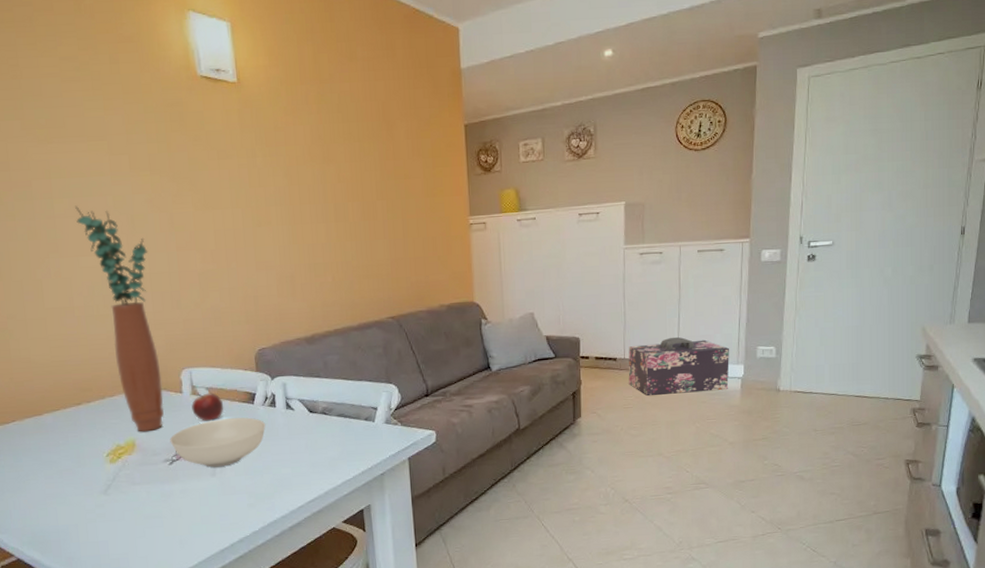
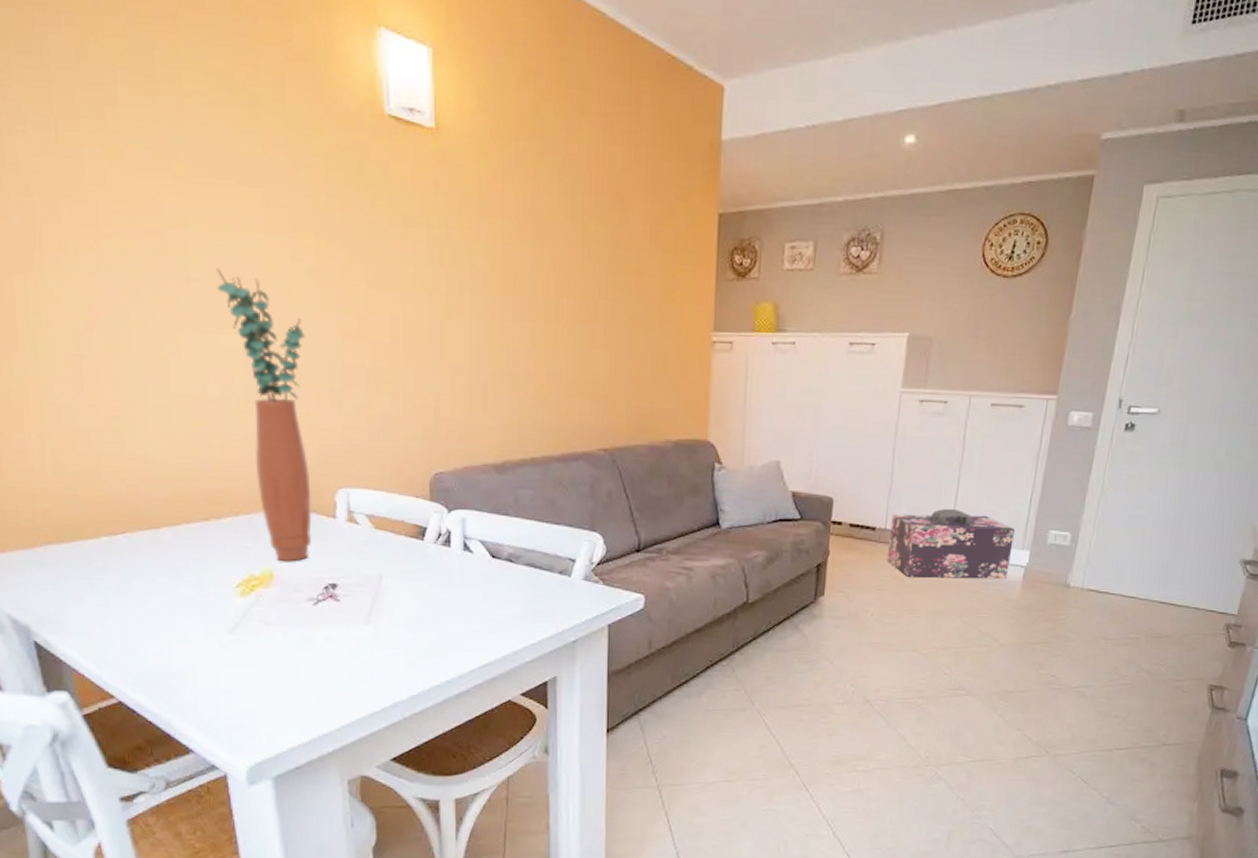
bowl: present [170,417,266,468] -> none [316,555,437,614]
fruit: present [191,392,224,421] -> none [346,521,387,556]

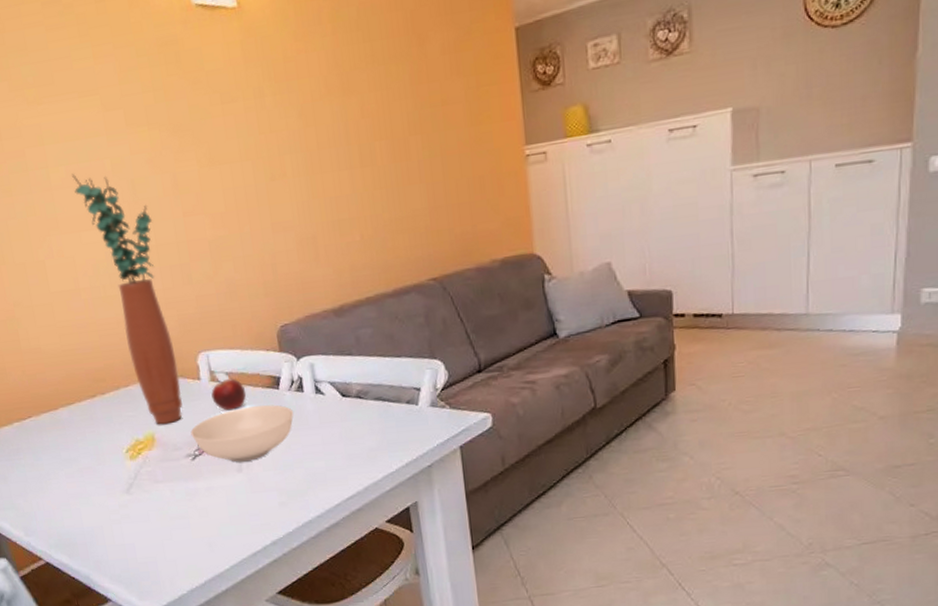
bowl: none [316,555,437,614] -> present [190,404,294,462]
fruit: none [346,521,387,556] -> present [211,378,247,410]
suitcase: present [886,509,1015,579] -> none [738,282,880,360]

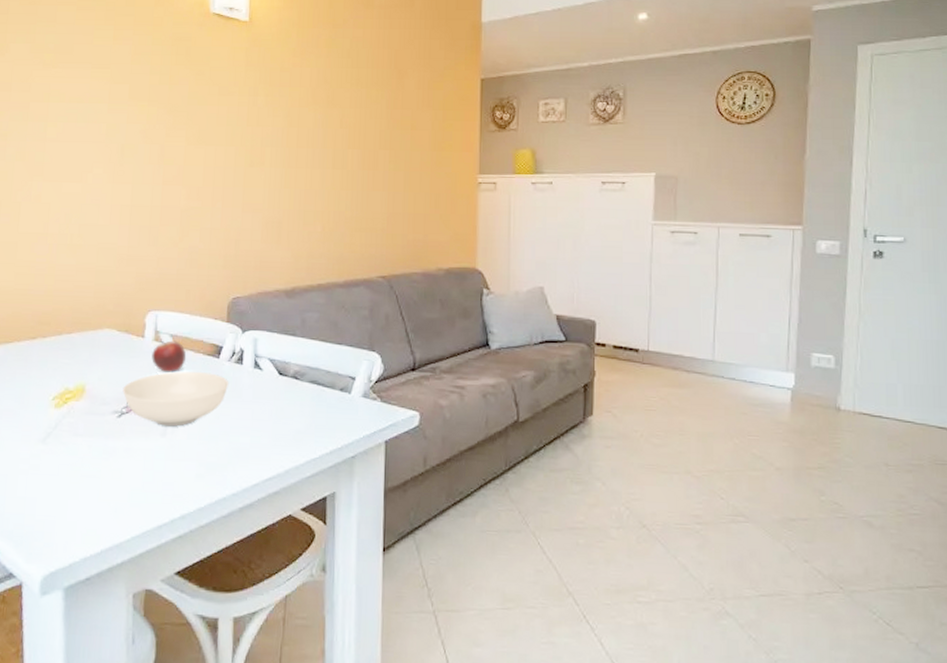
vase: present [72,173,183,425] -> none [66,130,133,377]

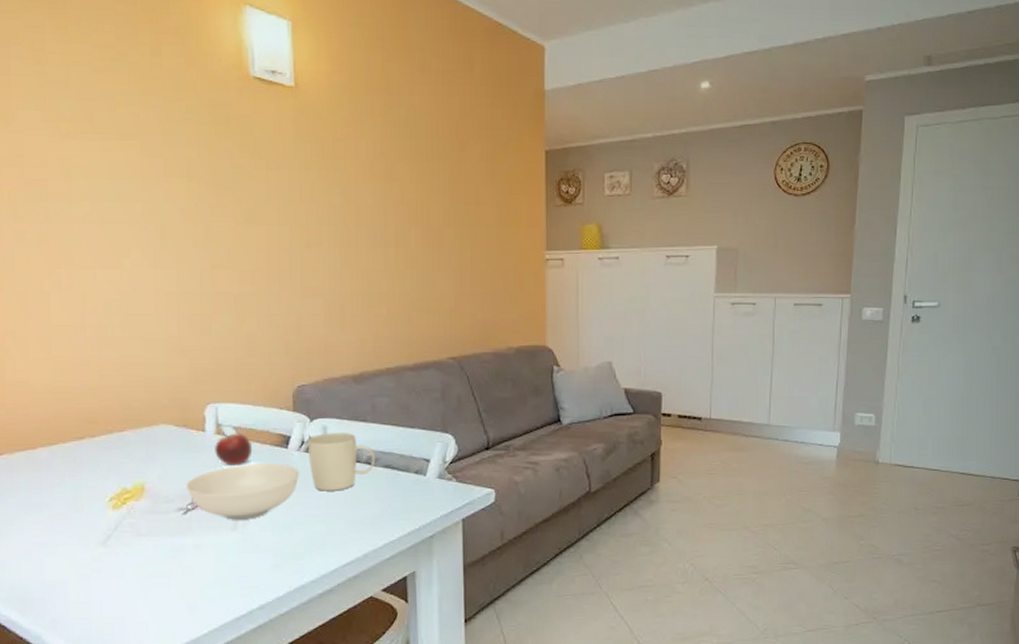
mug: none [238,345,303,404] -> present [308,433,376,491]

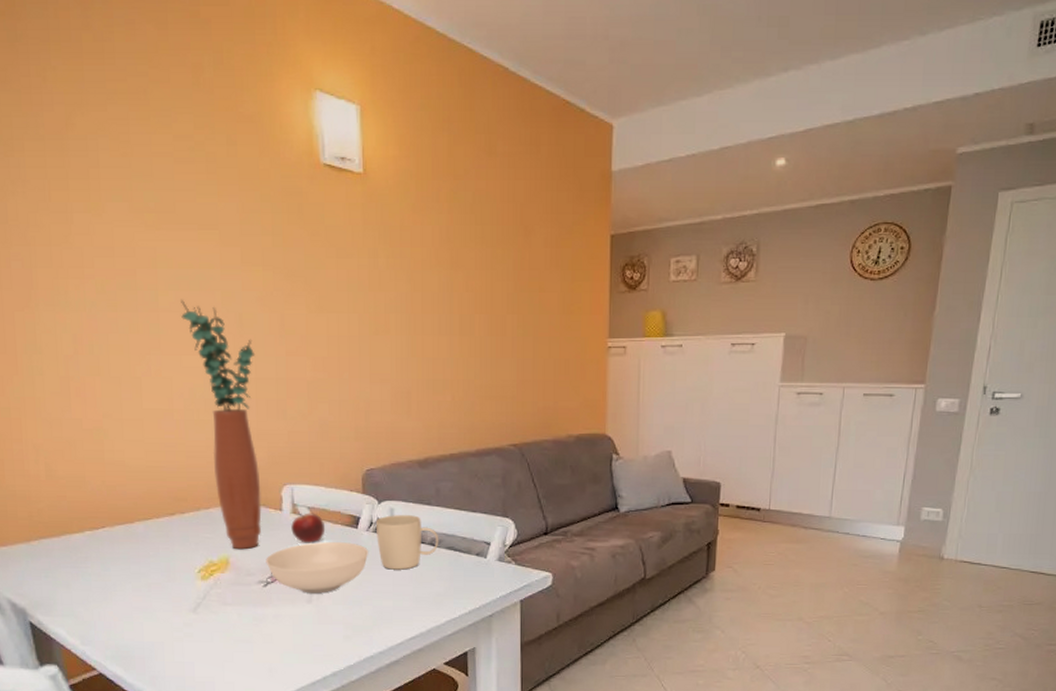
vase: none [97,210,182,475] -> present [181,299,262,550]

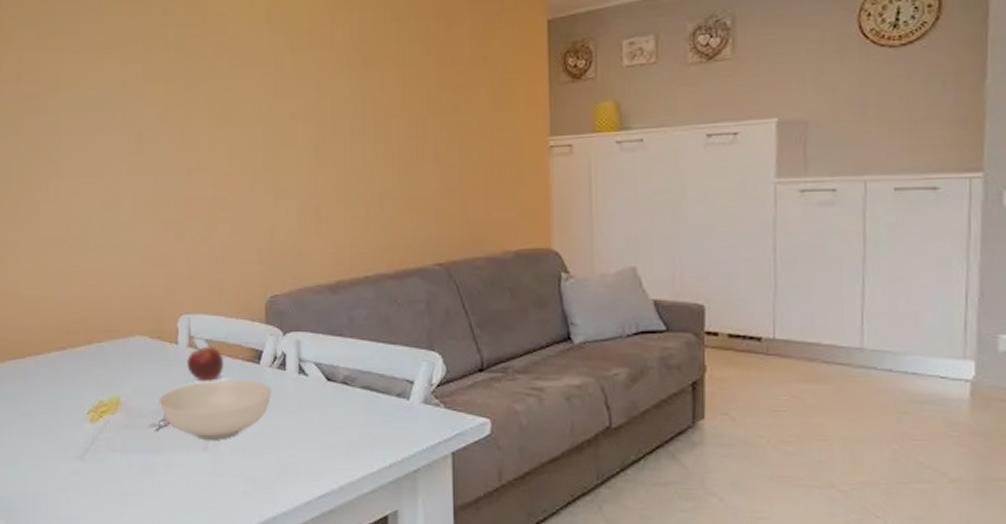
vase: present [181,299,262,550] -> none [82,120,156,388]
mug: present [376,515,439,570] -> none [281,348,353,413]

